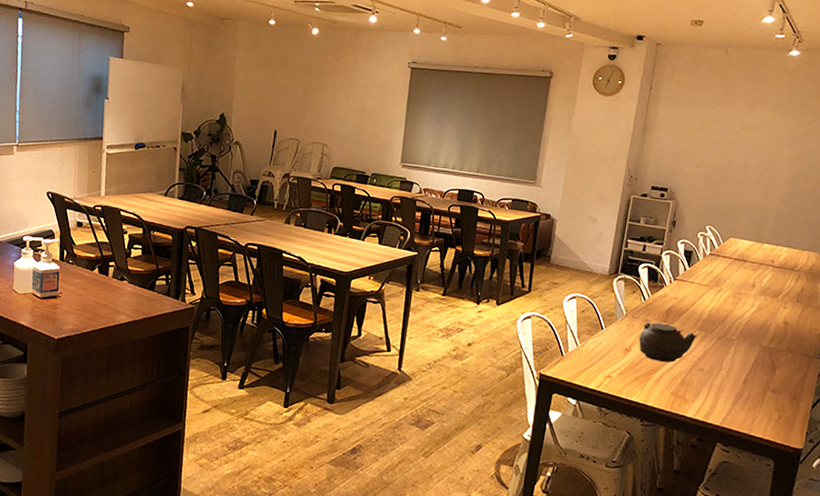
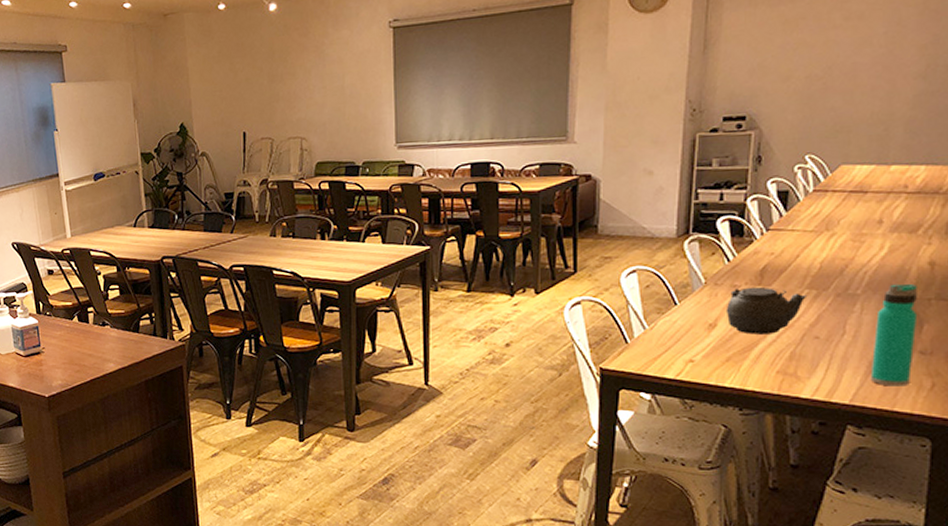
water bottle: none [736,335,775,416] -> present [870,283,919,387]

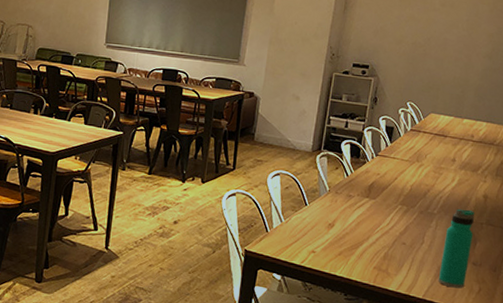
teapot: present [725,286,808,335] -> none [342,198,400,237]

